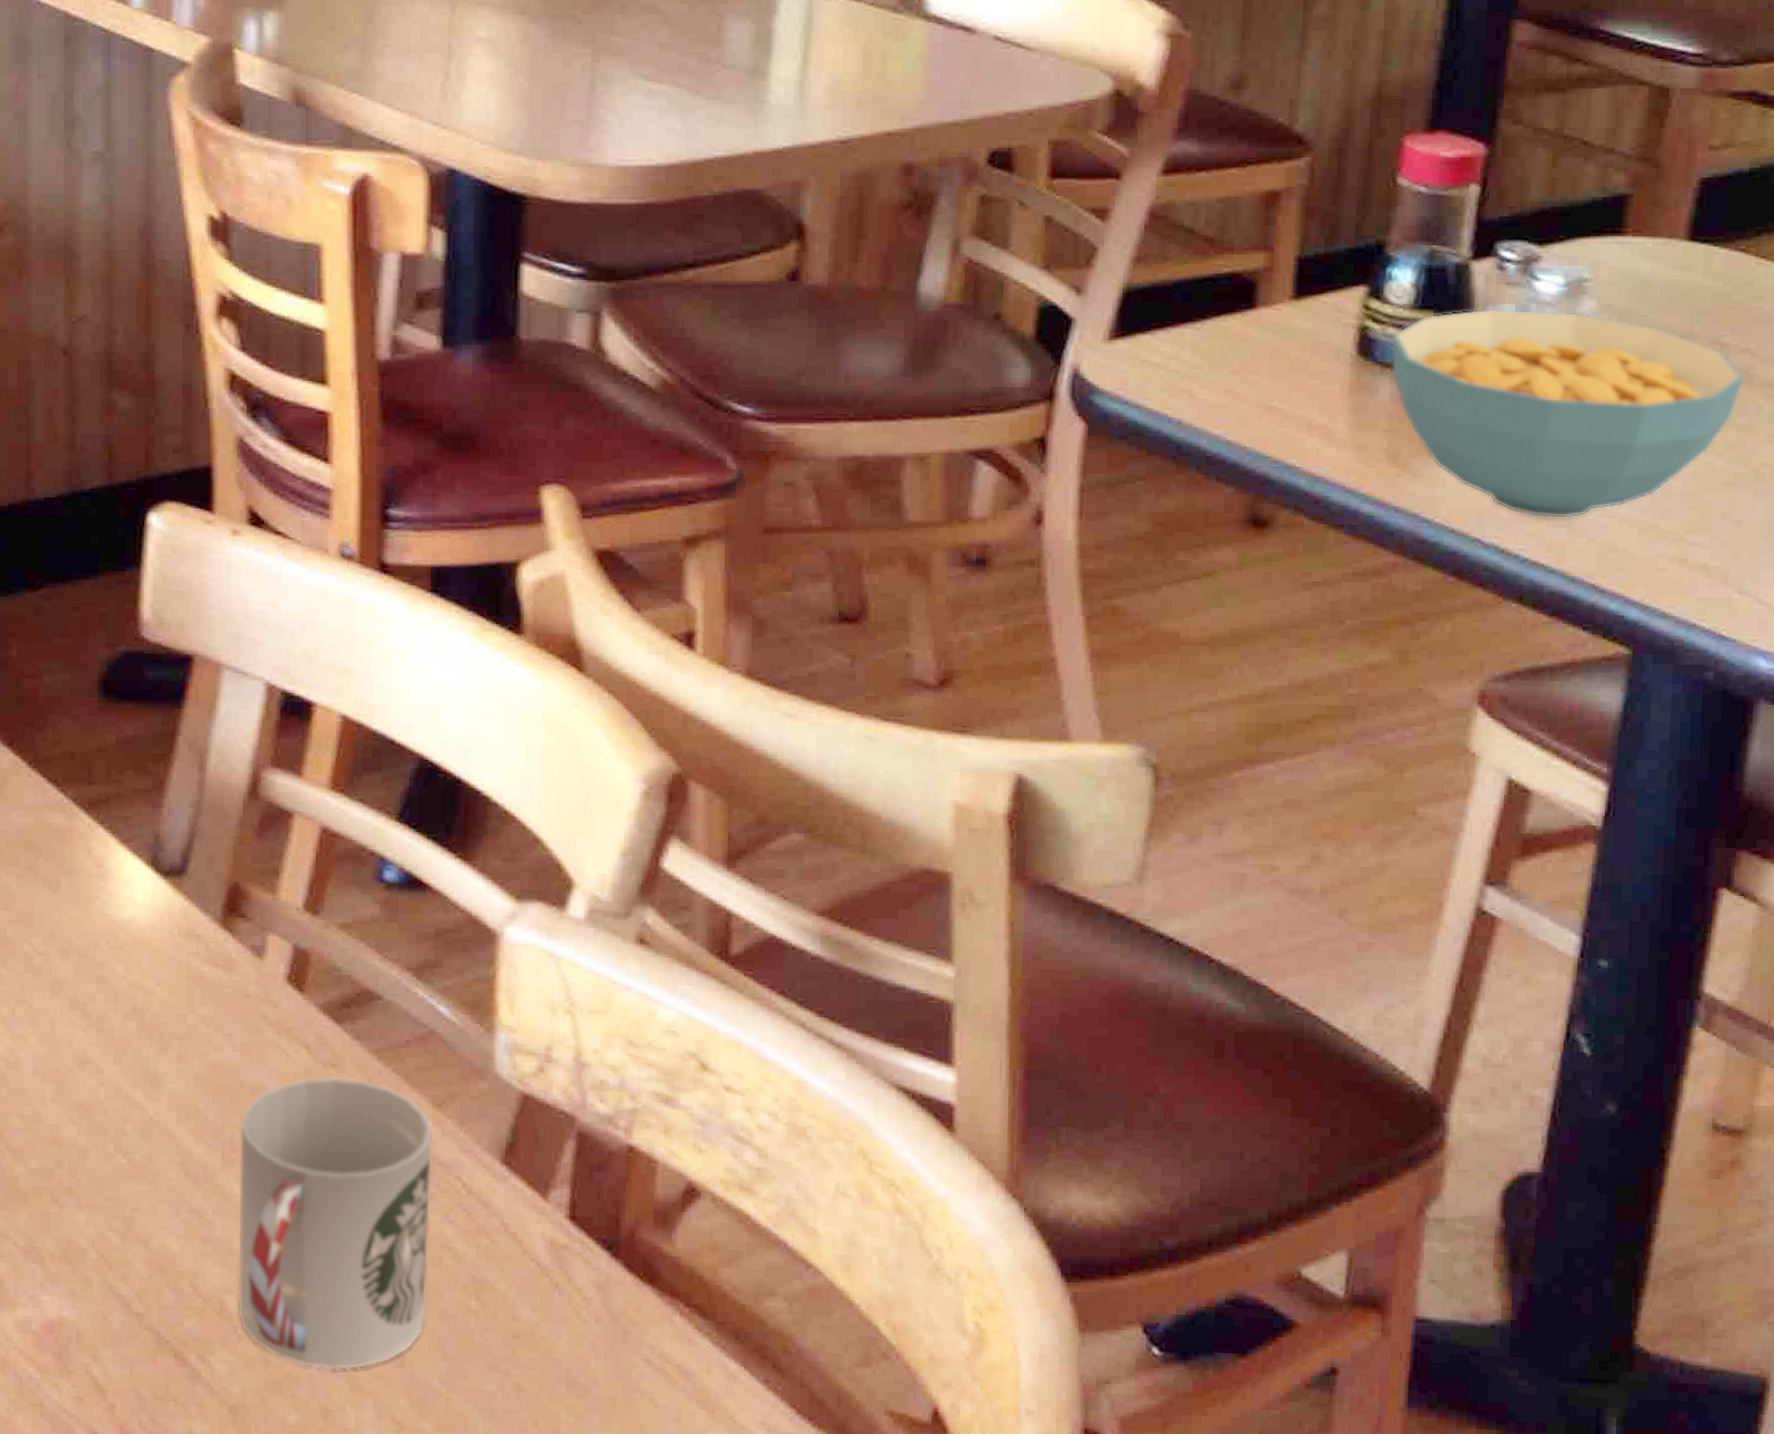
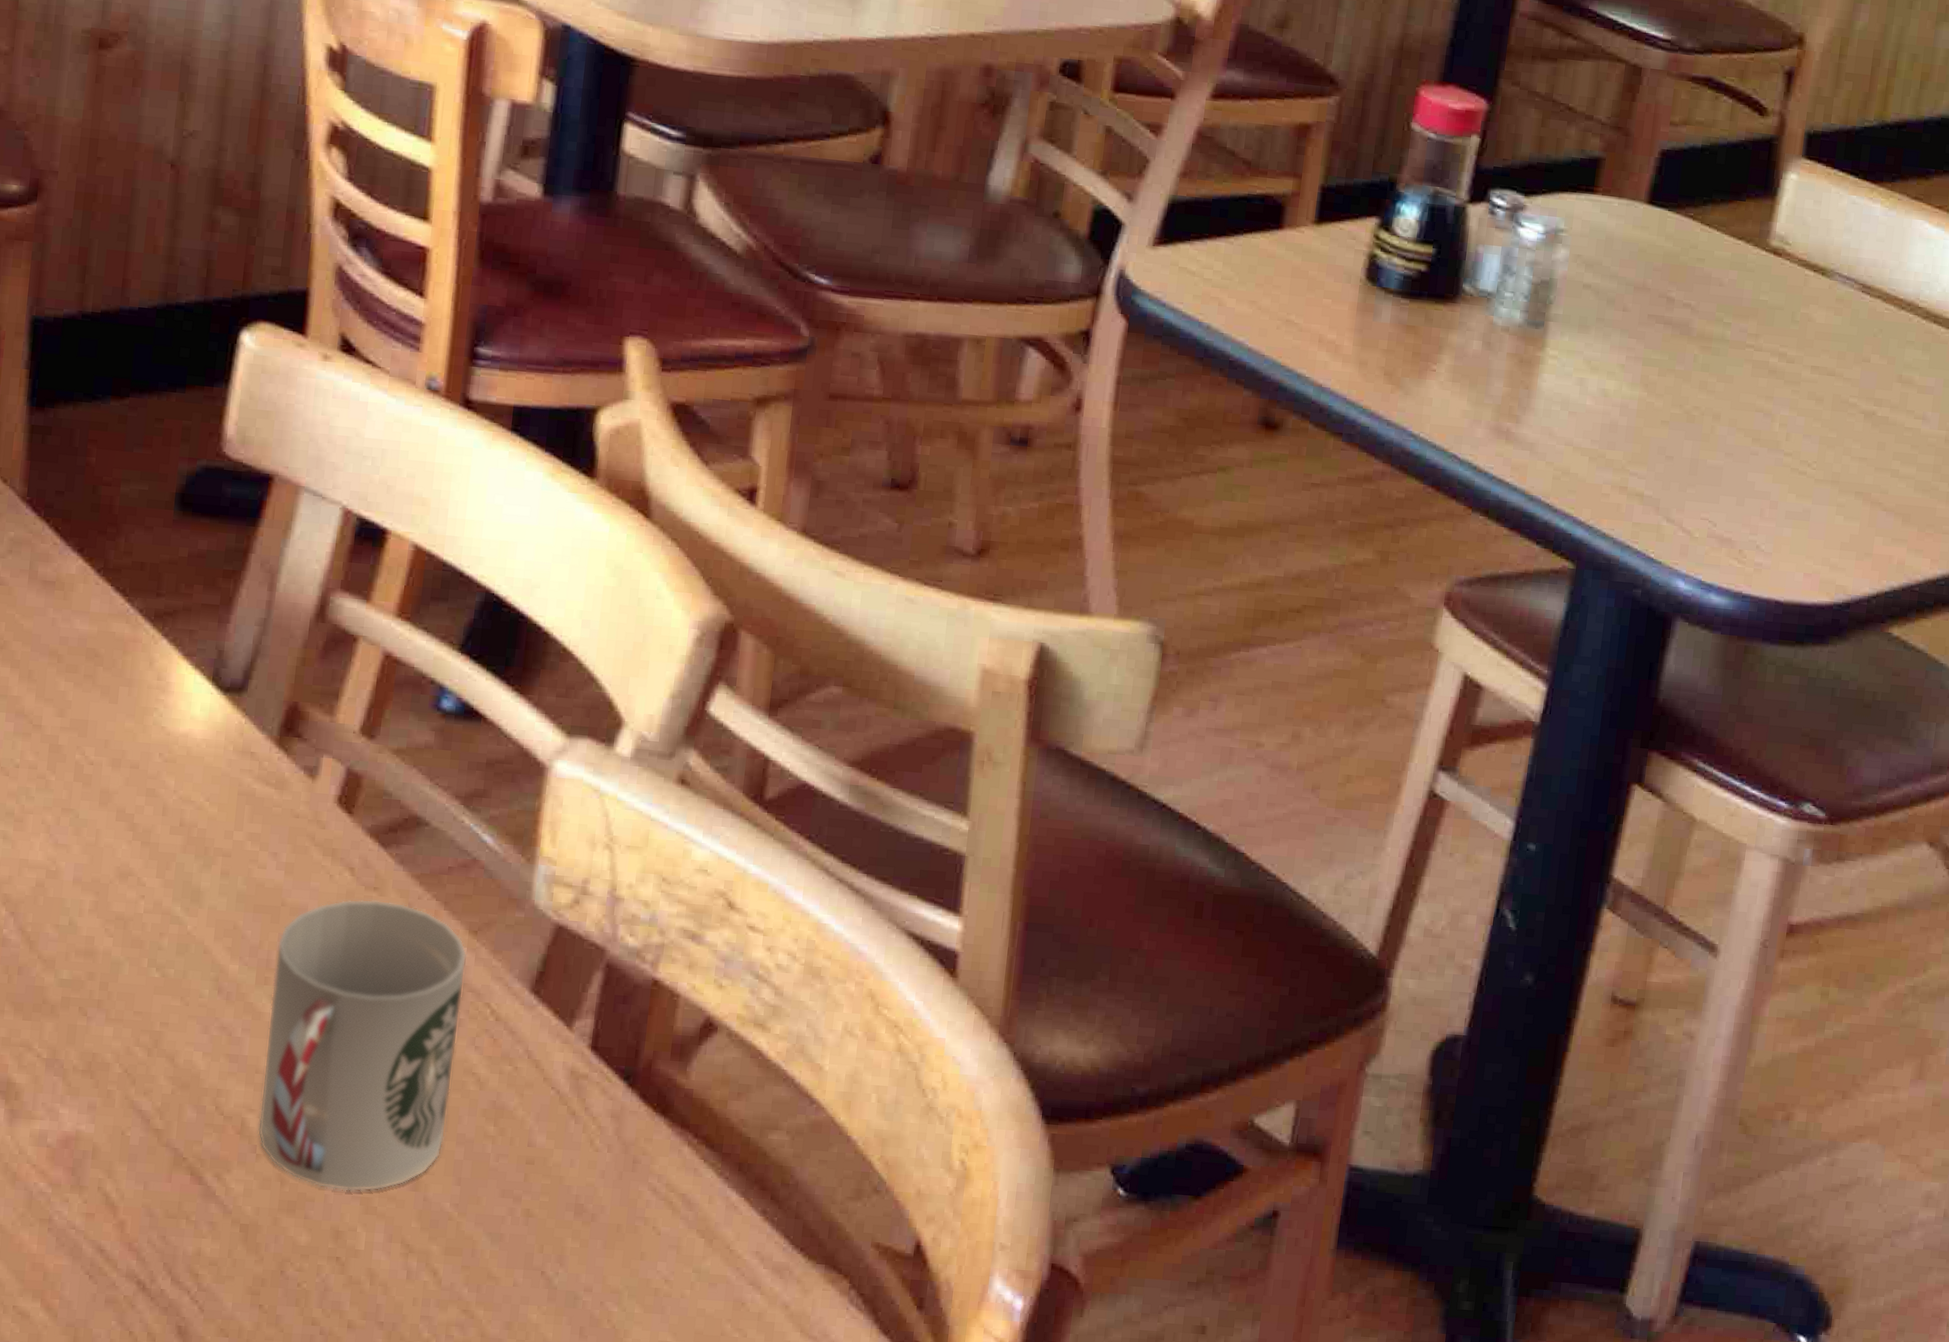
cereal bowl: present [1390,308,1745,519] -> none [1392,247,1685,443]

